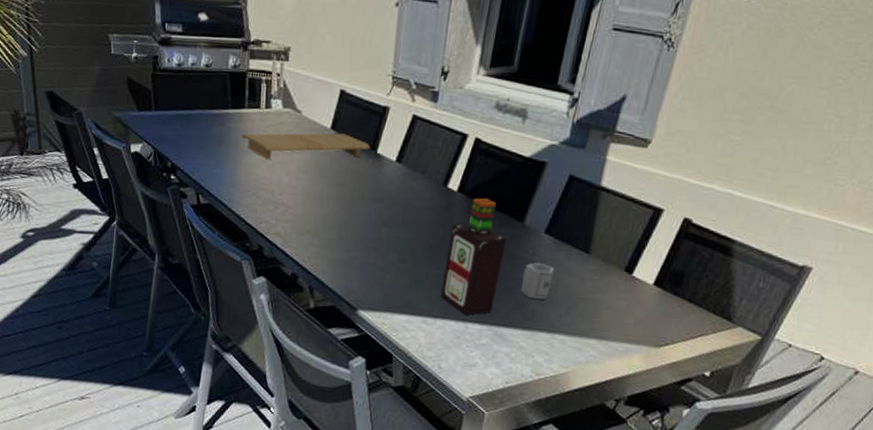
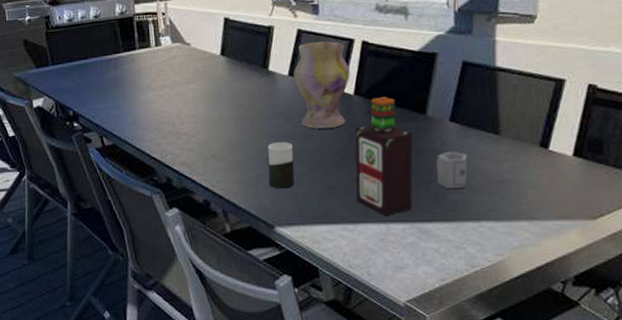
cutting board: present [241,133,371,159] -> none [136,57,262,93]
cup: none [358,227,388,274] -> present [267,142,295,189]
vase: none [400,130,458,222] -> present [294,41,350,129]

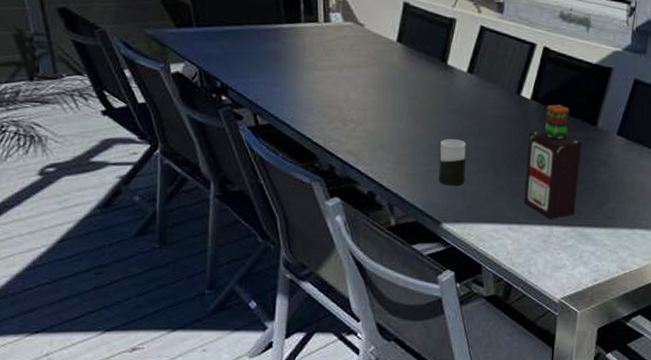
vase: present [294,41,350,129] -> none [473,41,529,130]
cup: present [436,151,467,188] -> none [600,162,629,197]

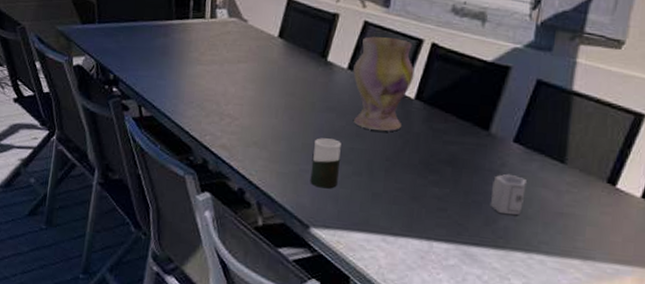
vase: none [473,41,529,130] -> present [353,36,414,132]
bottle: present [524,104,582,219] -> none [401,105,472,233]
cup: none [600,162,629,197] -> present [491,173,527,215]

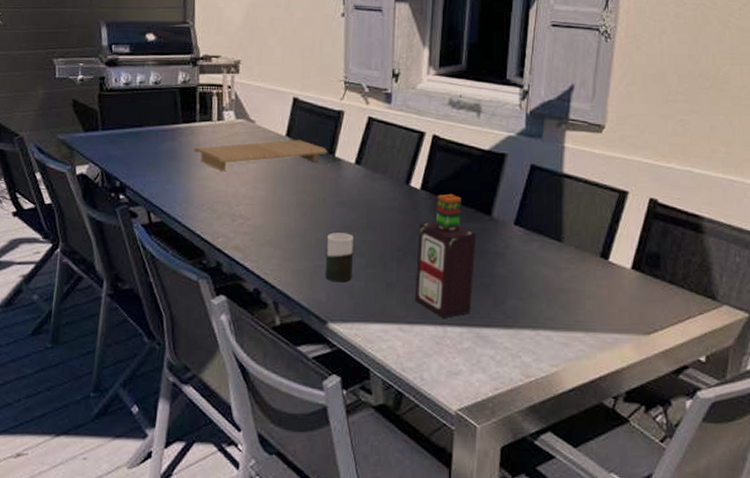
cutting board: none [185,41,320,69] -> present [193,140,328,171]
vase: present [353,36,414,132] -> none [361,132,418,223]
bottle: none [401,105,472,233] -> present [415,193,477,318]
cup: present [491,173,527,215] -> none [497,255,529,294]

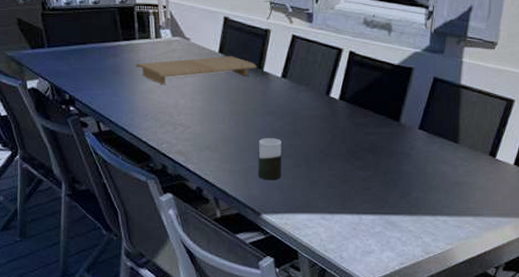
bottle: present [415,193,477,318] -> none [335,103,387,208]

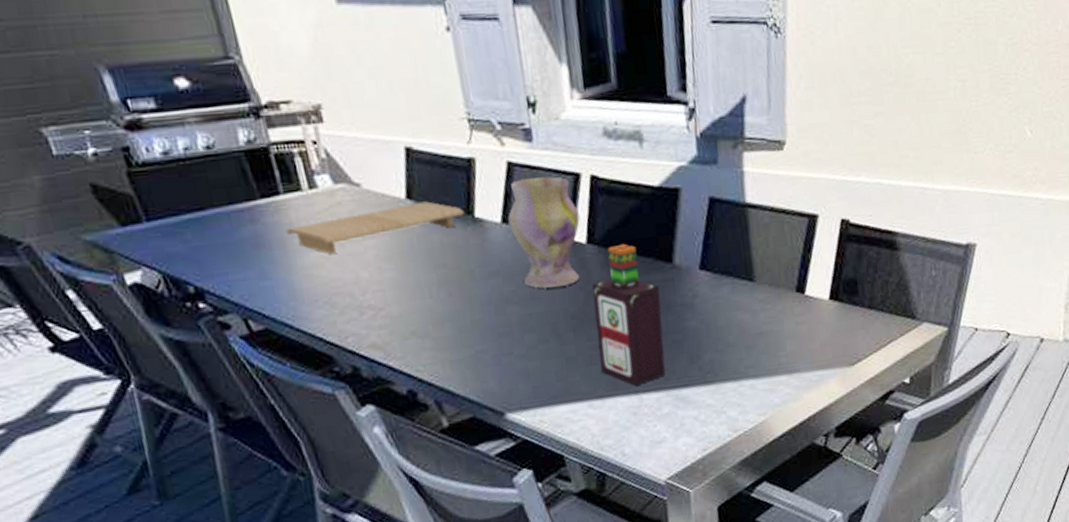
cup: present [258,138,282,180] -> none [485,307,524,367]
vase: none [286,48,337,129] -> present [508,176,580,288]
bottle: none [335,103,387,208] -> present [592,243,666,386]

